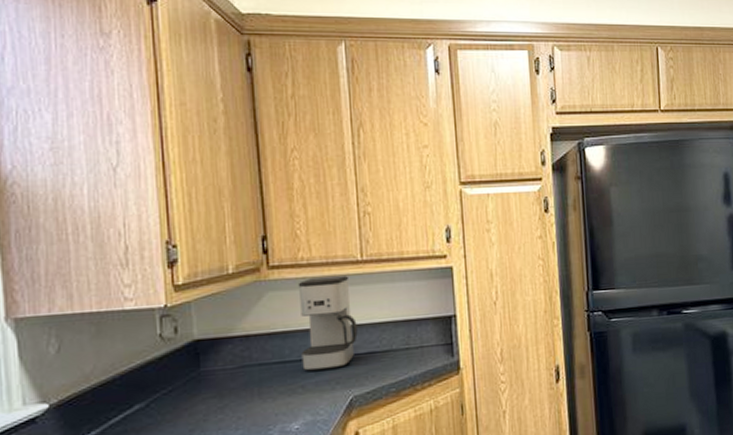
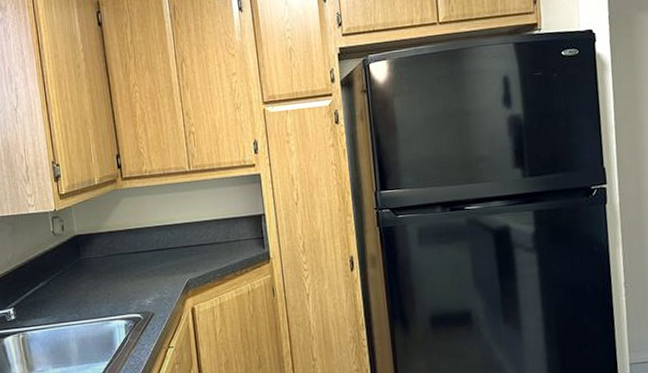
coffee maker: present [298,276,358,371] -> none [144,184,190,259]

